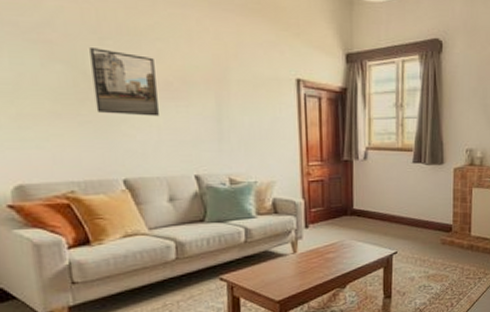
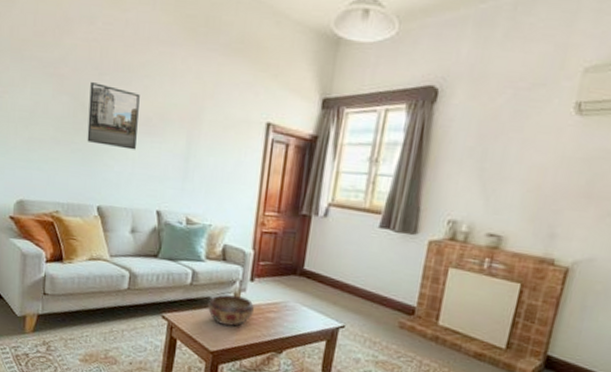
decorative bowl: none [266,243,314,274] -> present [207,294,255,326]

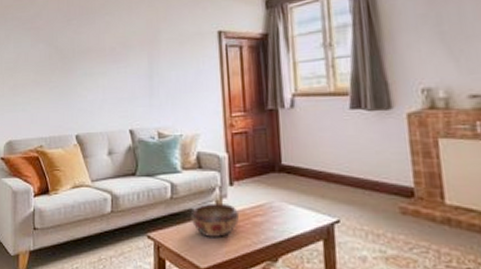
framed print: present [87,82,140,150] -> none [61,27,104,79]

